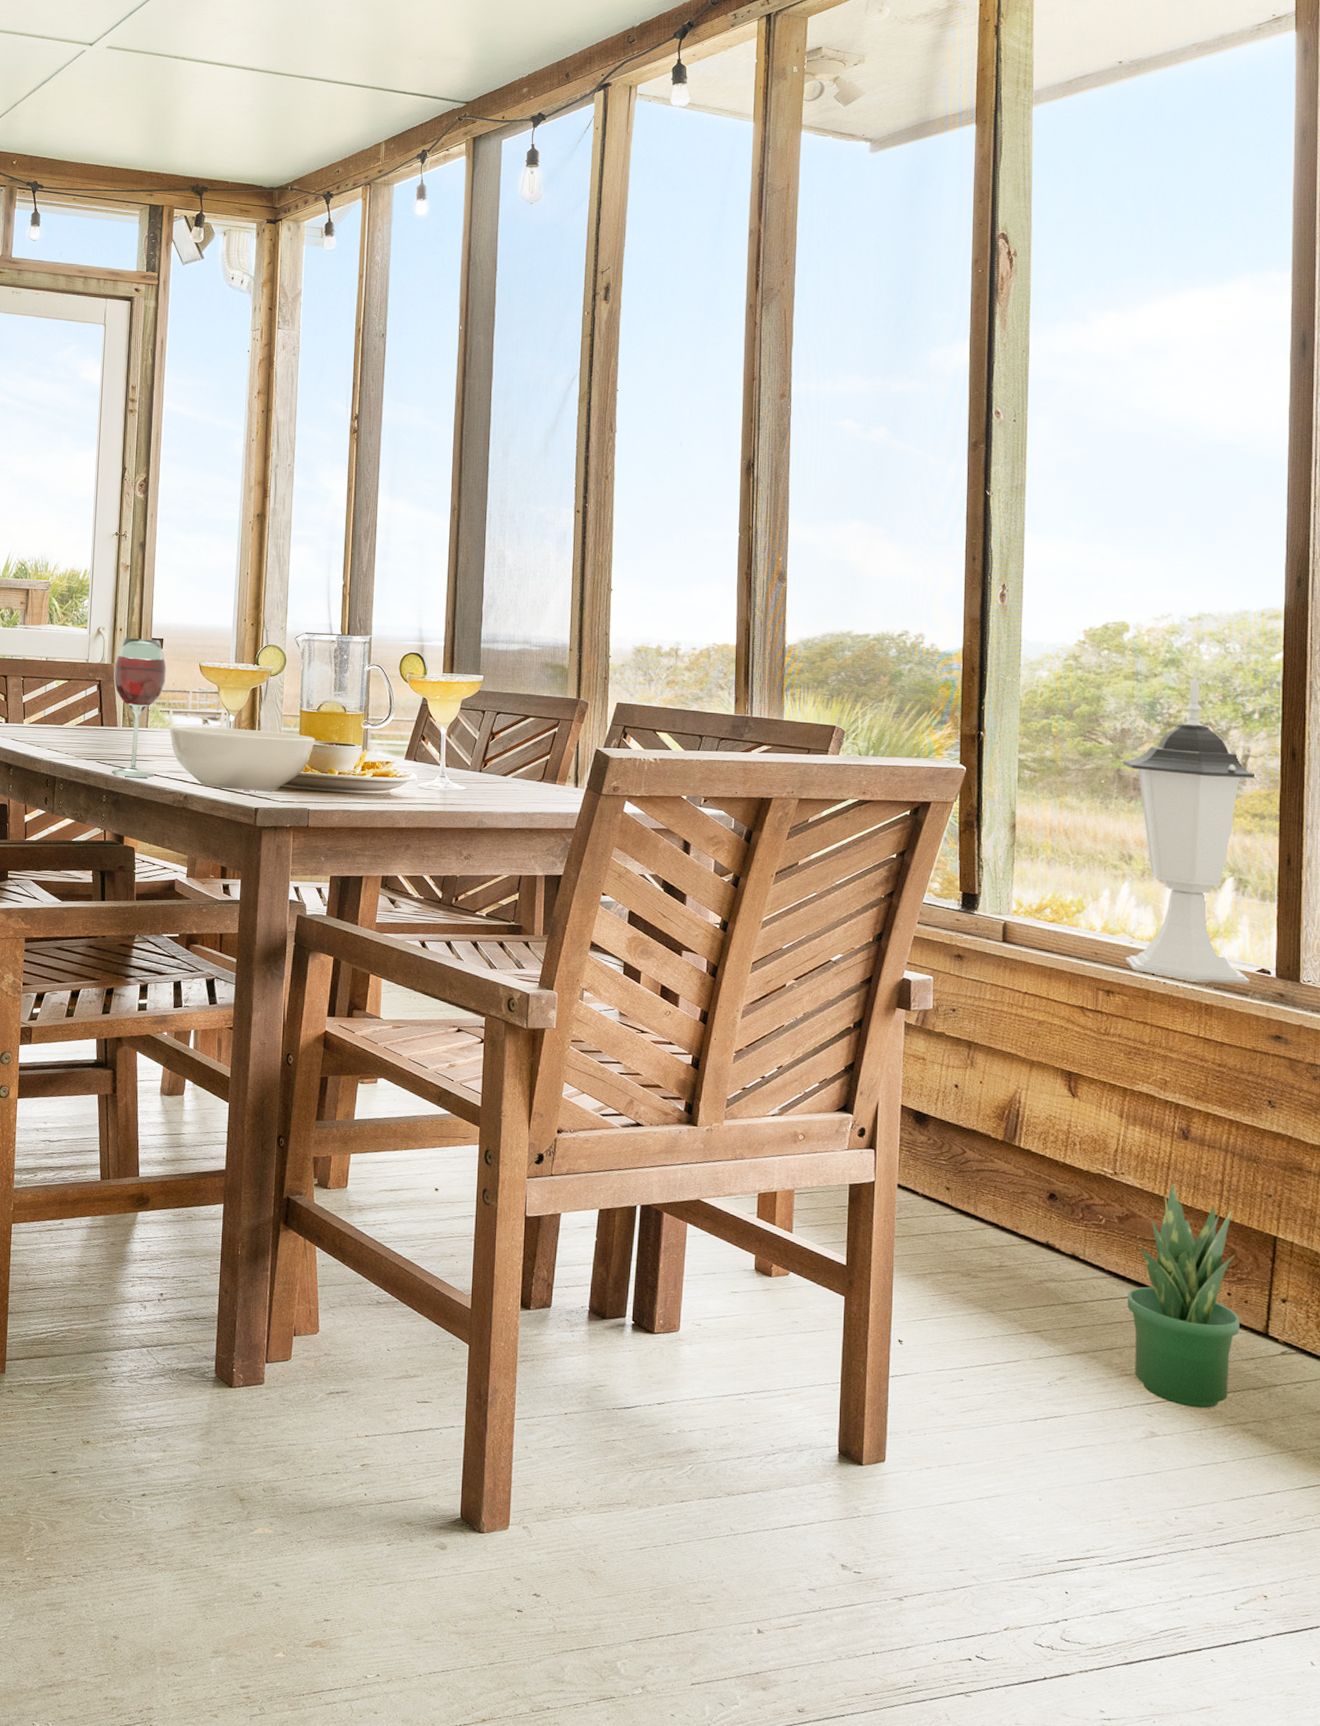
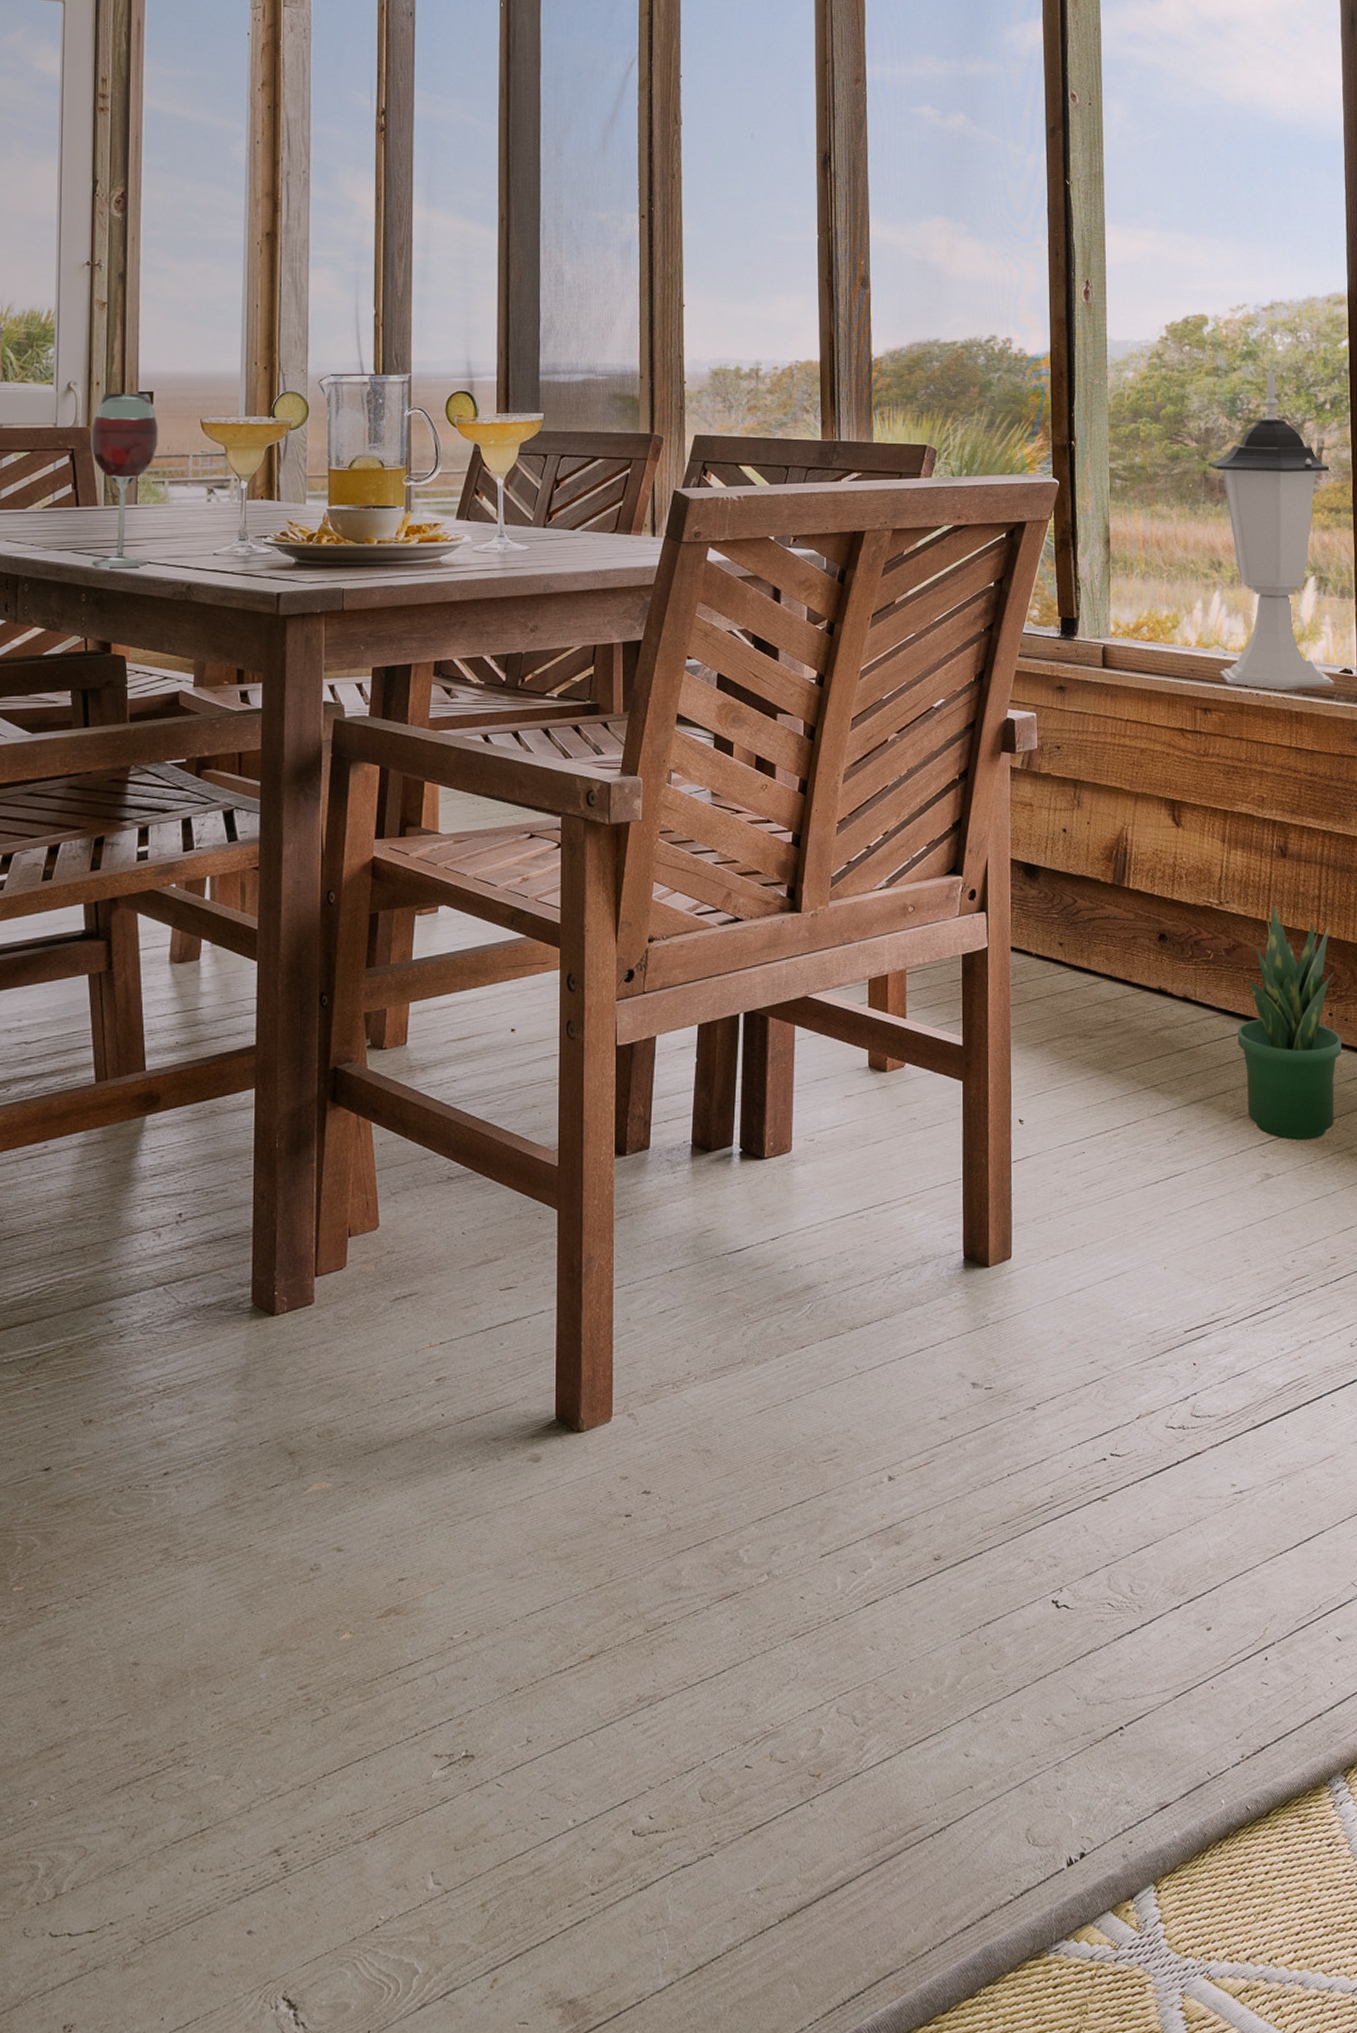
bowl: present [169,725,316,792] -> none [164,496,349,573]

